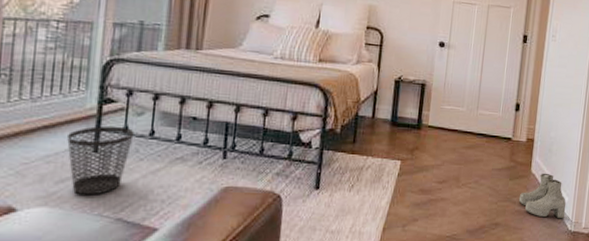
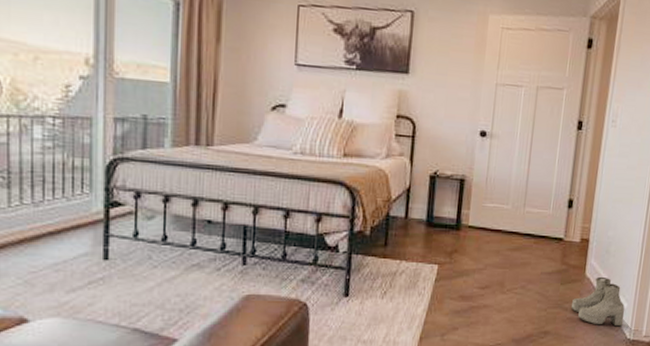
wastebasket: present [67,126,134,195] -> none [75,231,145,305]

